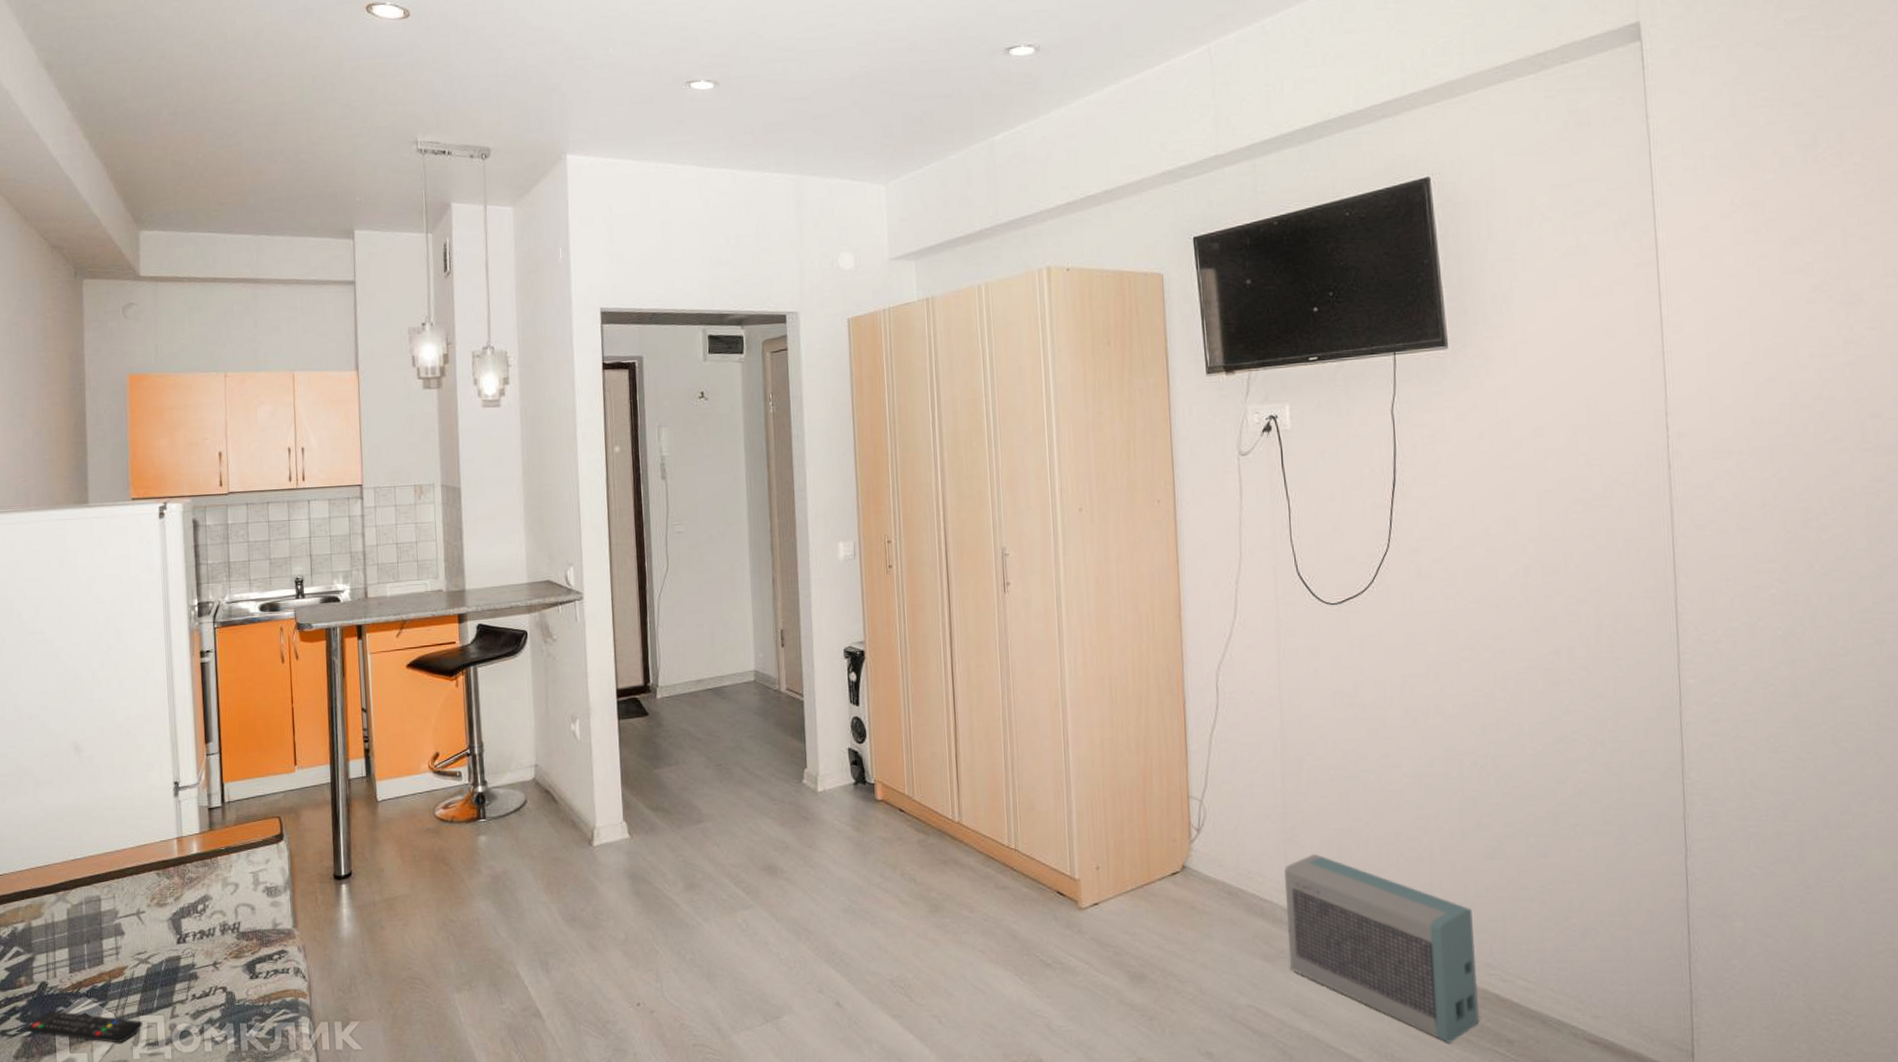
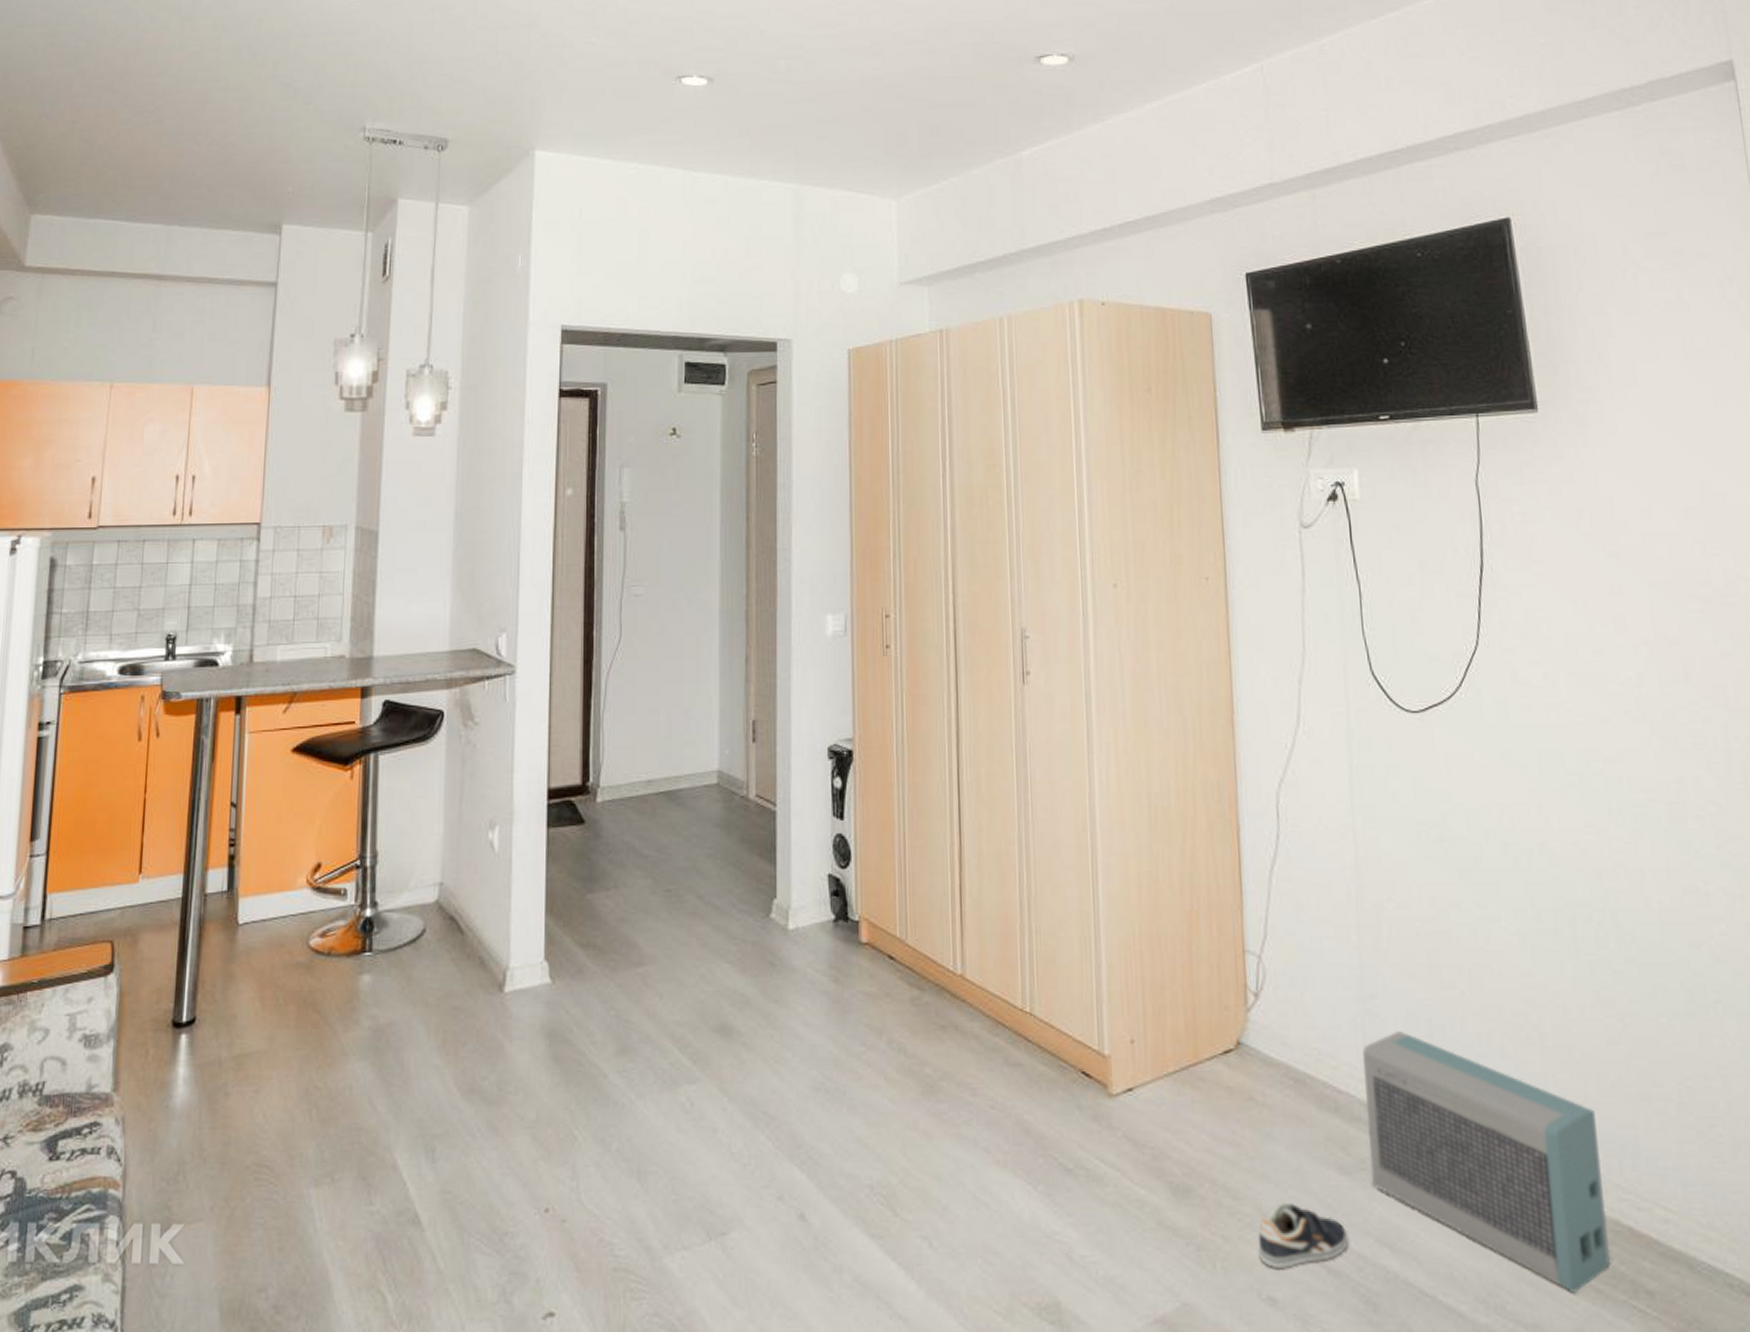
sneaker: none [1198,983,1271,1032] -> present [1258,1202,1349,1270]

